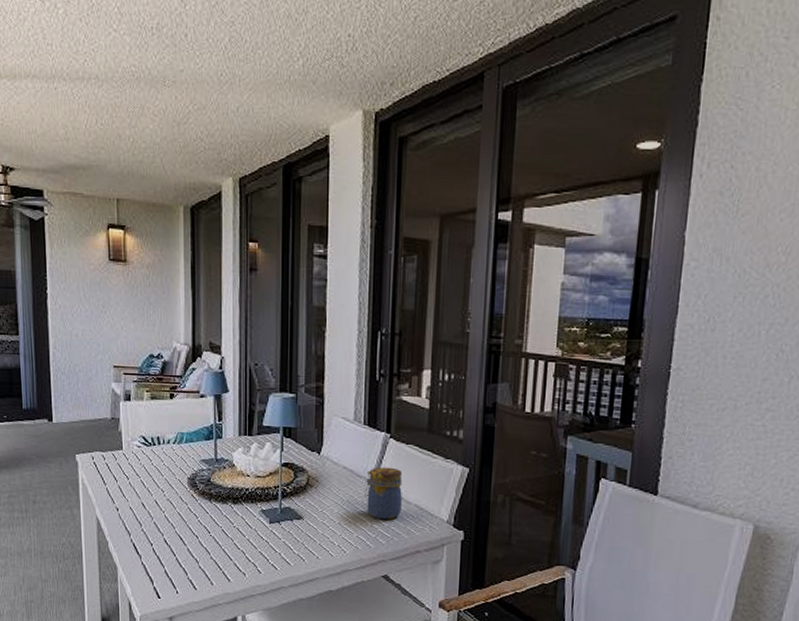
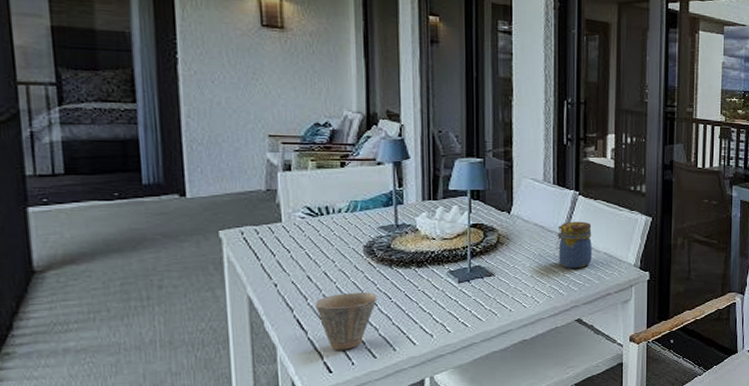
cup: none [147,523,199,578] -> present [314,292,378,351]

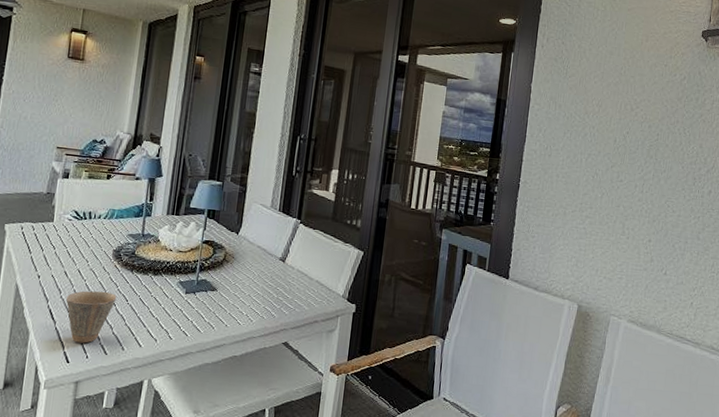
jar: present [556,221,592,268] -> none [274,247,308,293]

